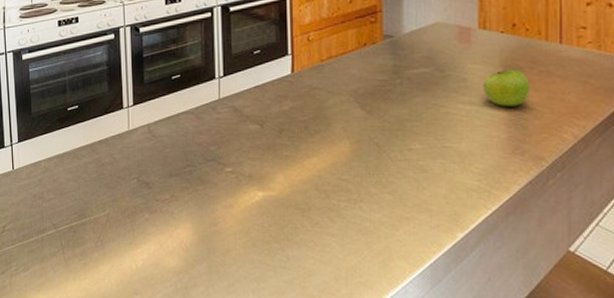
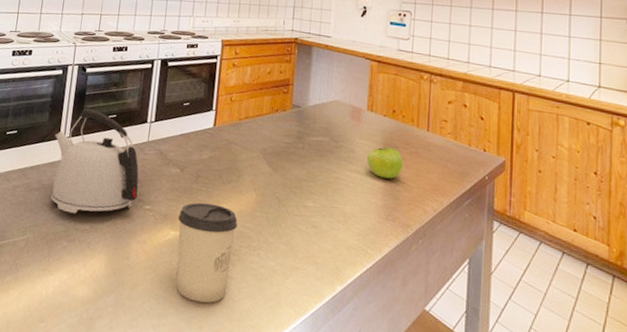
kettle: none [118,72,216,185] -> present [51,108,139,214]
cup: none [264,158,332,263] -> present [176,202,238,304]

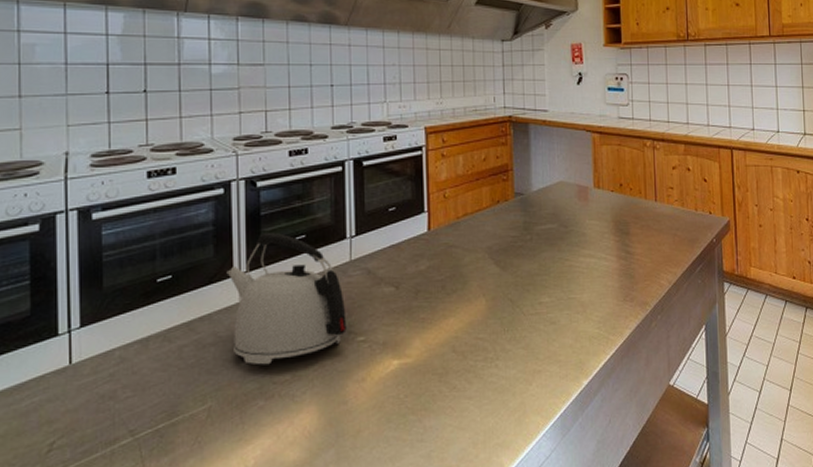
cup: present [176,202,238,304] -> none [399,319,469,434]
fruit: present [366,147,403,179] -> none [598,224,635,258]

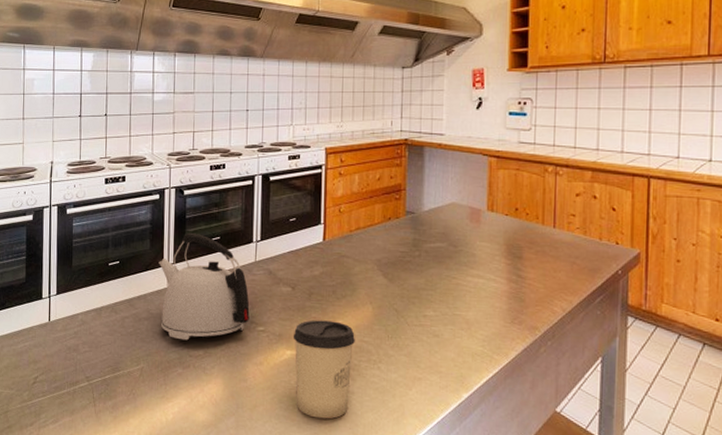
cup: none [399,319,469,434] -> present [293,320,355,419]

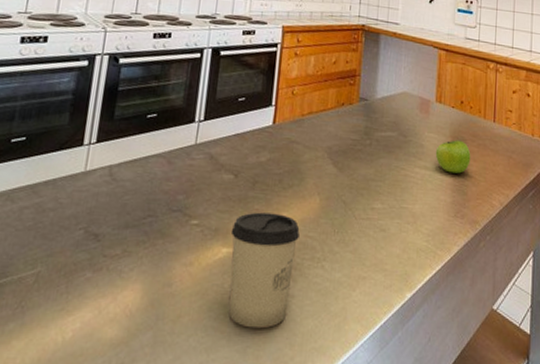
kettle: present [158,232,250,341] -> none [71,107,185,237]
fruit: none [488,248,528,281] -> present [435,140,471,174]

